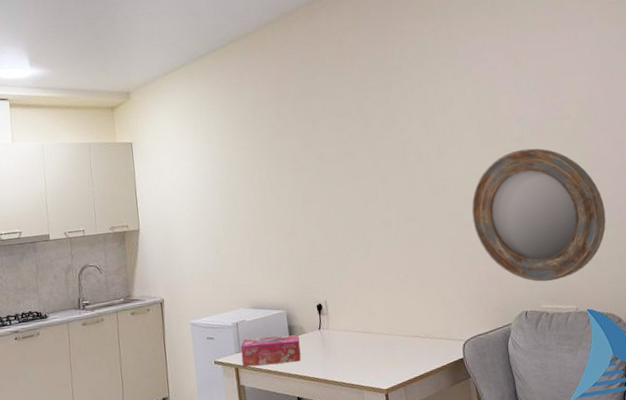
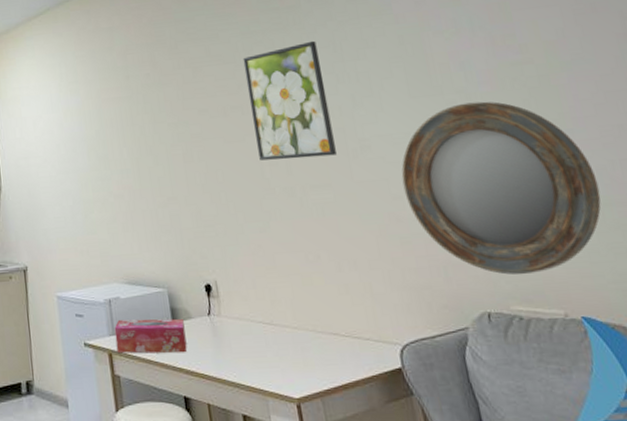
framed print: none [354,97,424,199] -> present [243,40,337,161]

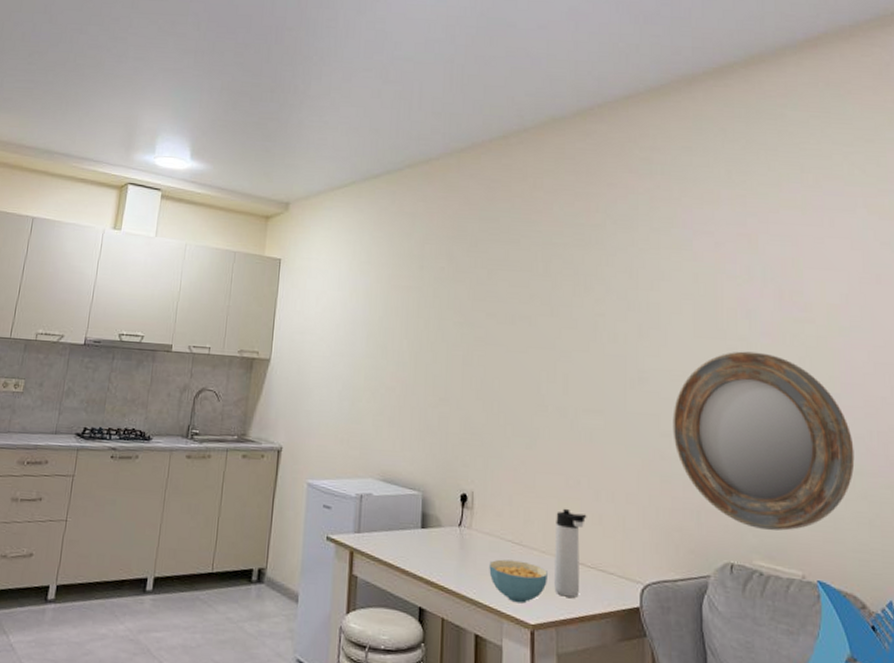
tissue box: present [114,318,187,354] -> none [359,518,433,562]
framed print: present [243,40,337,161] -> none [538,263,615,382]
cereal bowl: none [244,339,305,380] -> present [489,559,548,604]
thermos bottle: none [301,283,339,368] -> present [554,508,587,598]

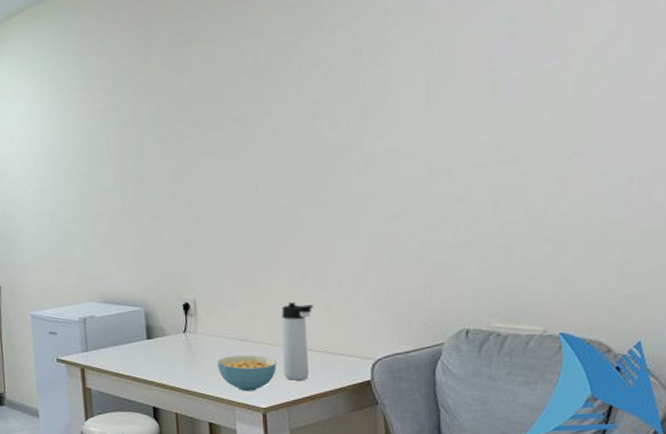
home mirror: present [673,351,855,531] -> none [403,113,610,294]

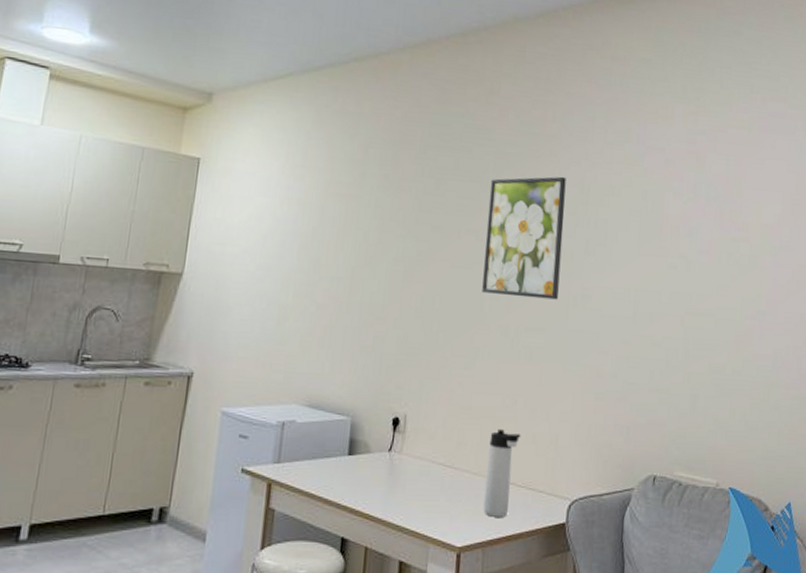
cereal bowl: present [217,355,276,392] -> none [418,483,478,527]
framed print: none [248,43,337,178] -> present [482,176,566,300]

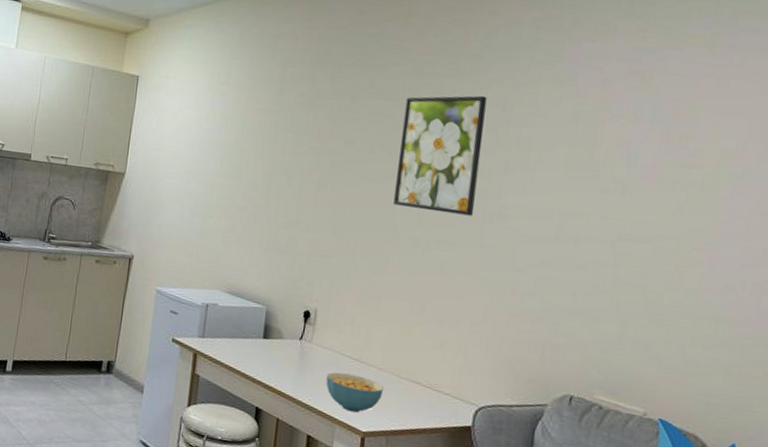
cereal bowl: none [418,483,478,527] -> present [326,372,383,413]
thermos bottle: present [483,428,521,517] -> none [388,331,429,412]

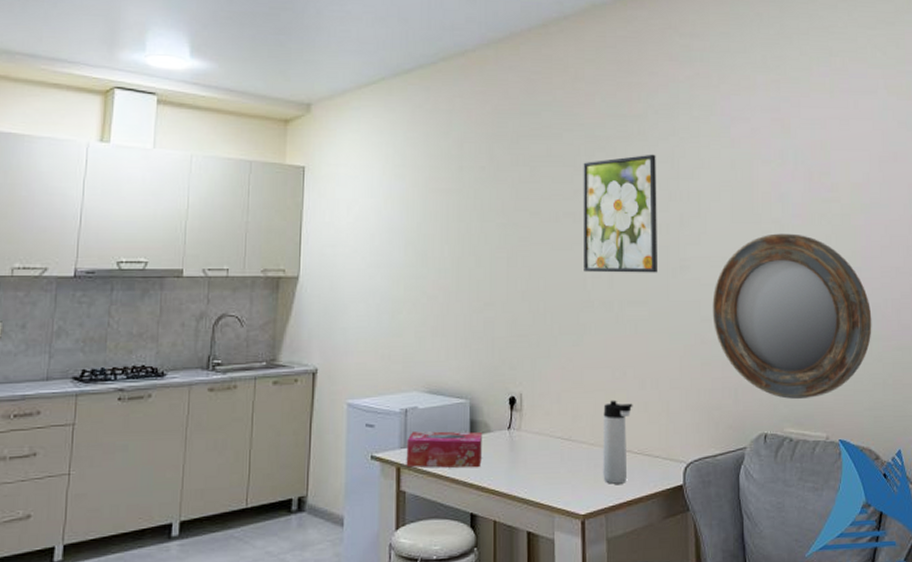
tissue box: none [202,325,275,369] -> present [406,431,482,468]
cereal bowl: present [326,372,383,413] -> none [540,455,596,496]
thermos bottle: none [388,331,429,412] -> present [603,400,633,484]
home mirror: none [527,193,723,371] -> present [712,233,872,400]

